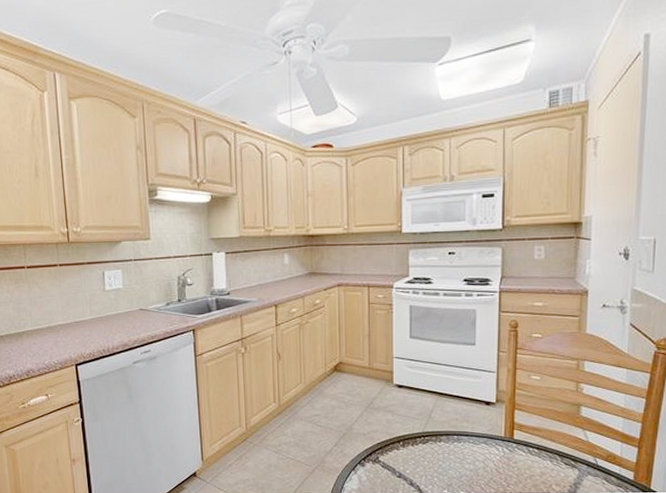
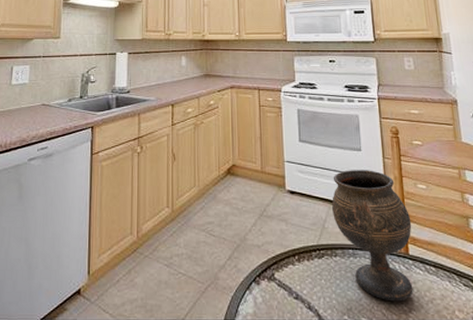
goblet: none [439,363,520,478] -> present [331,170,413,302]

